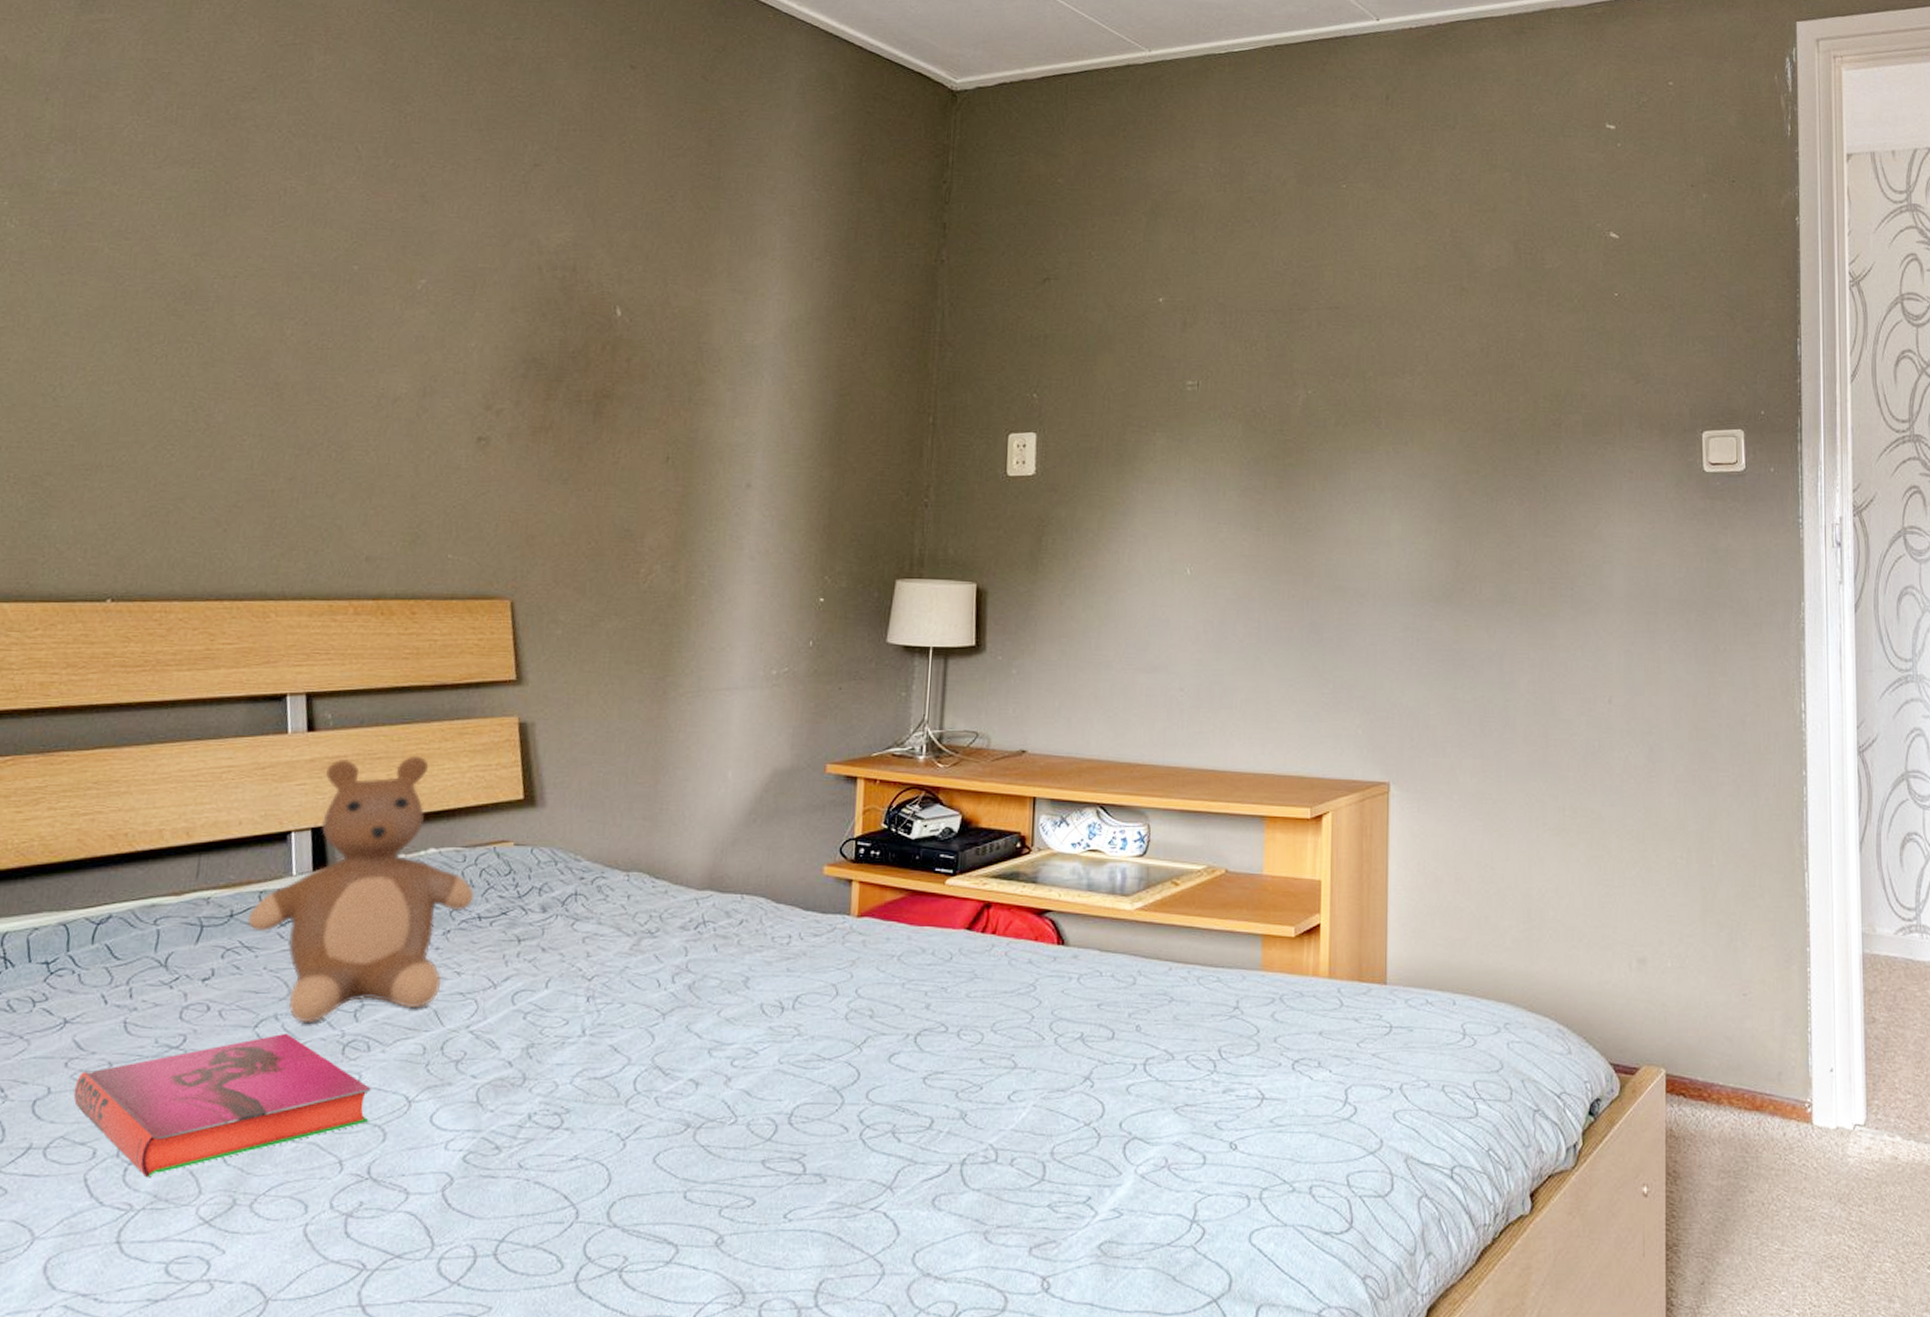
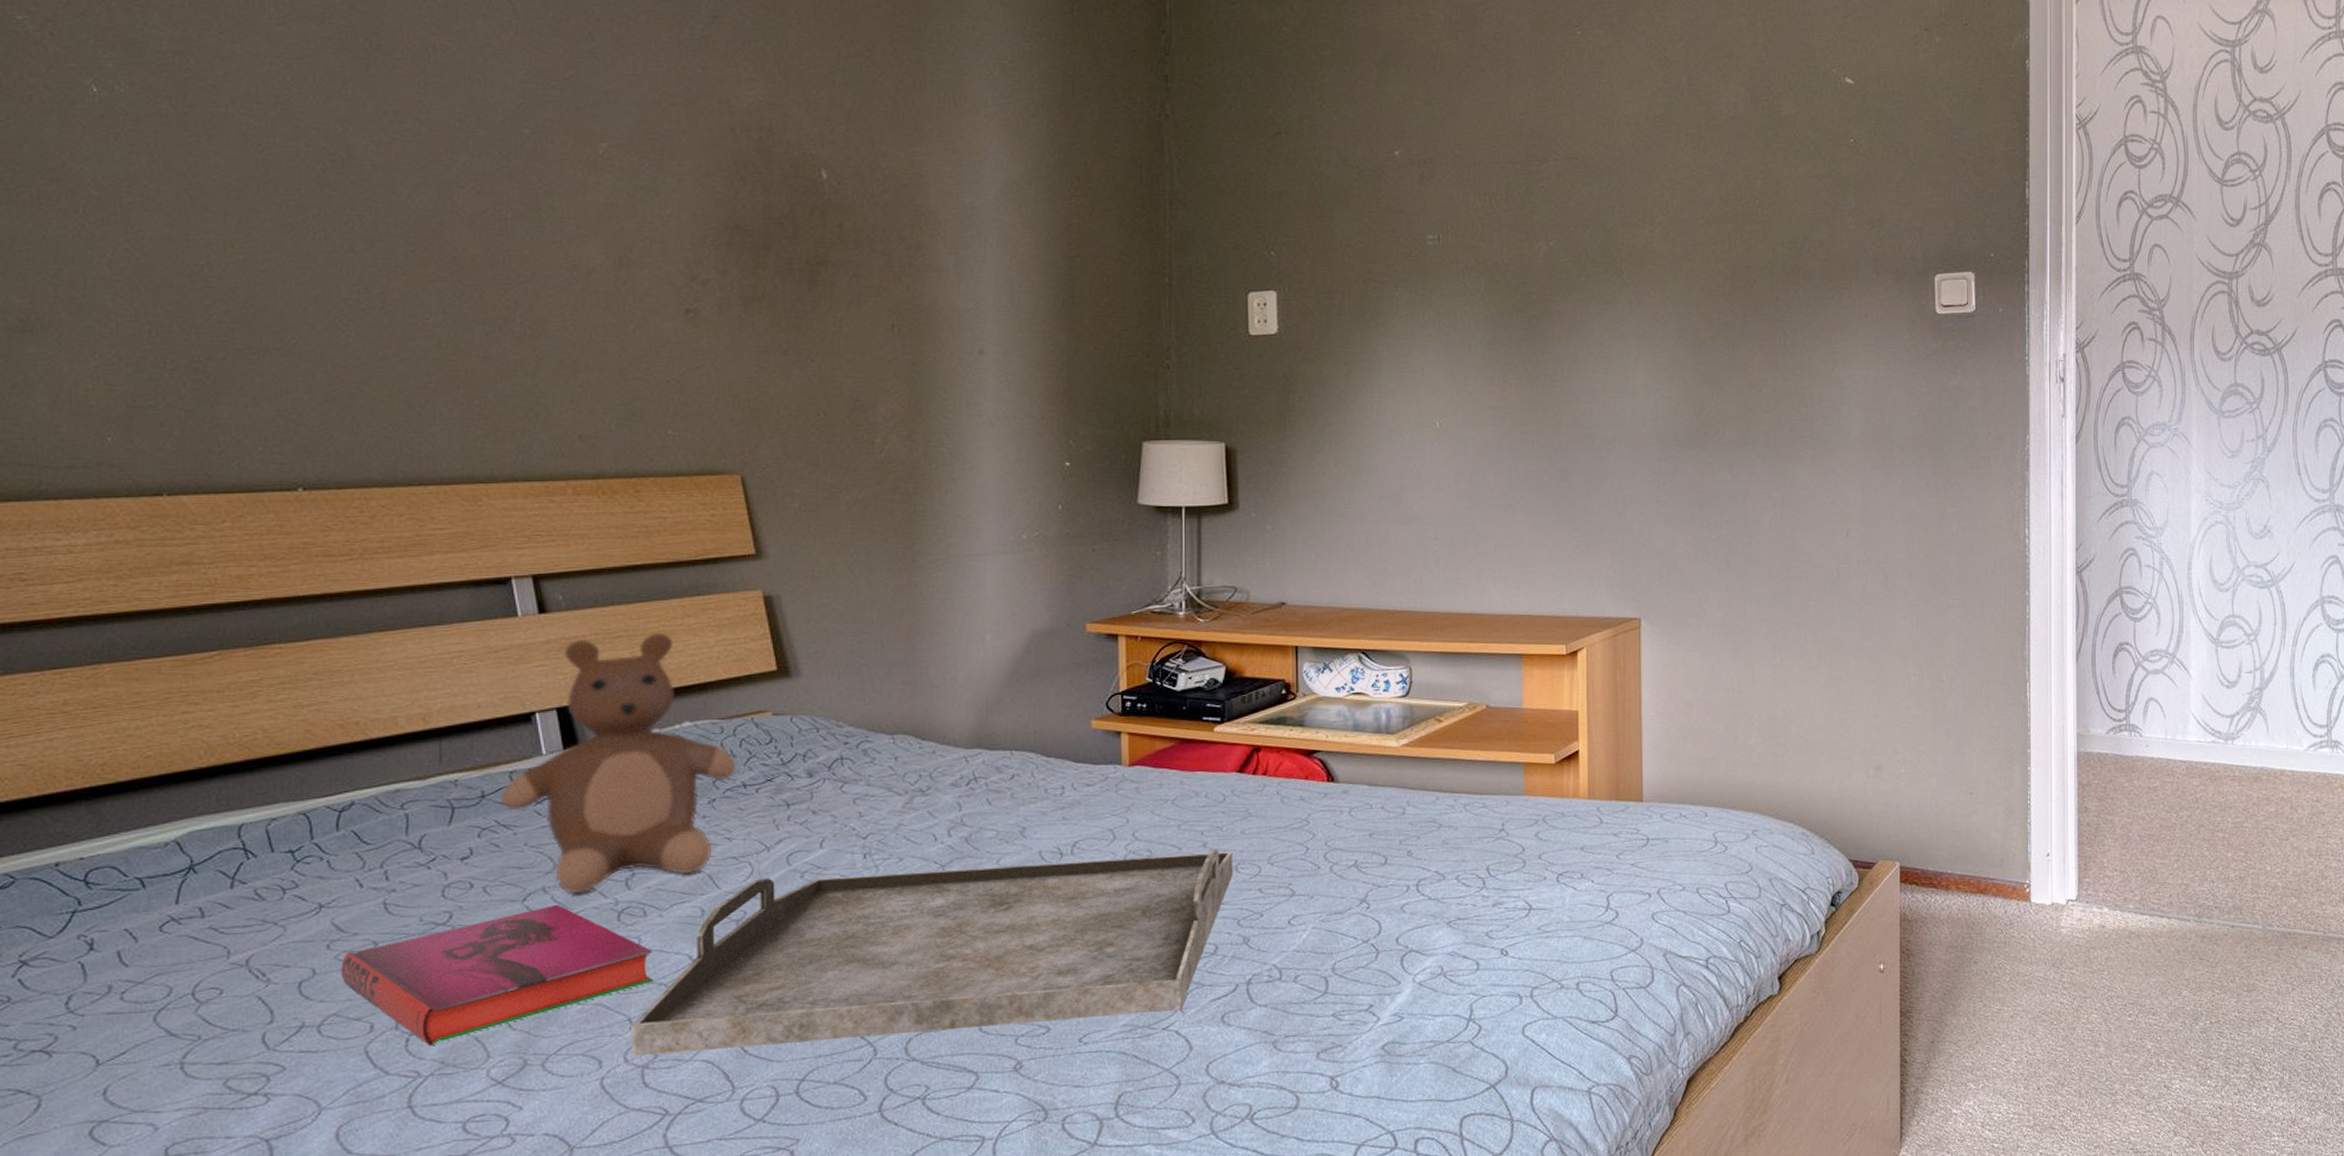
serving tray: none [337,1011,956,1203] -> present [631,848,1233,1057]

